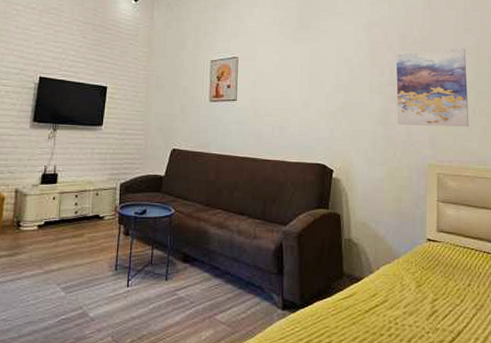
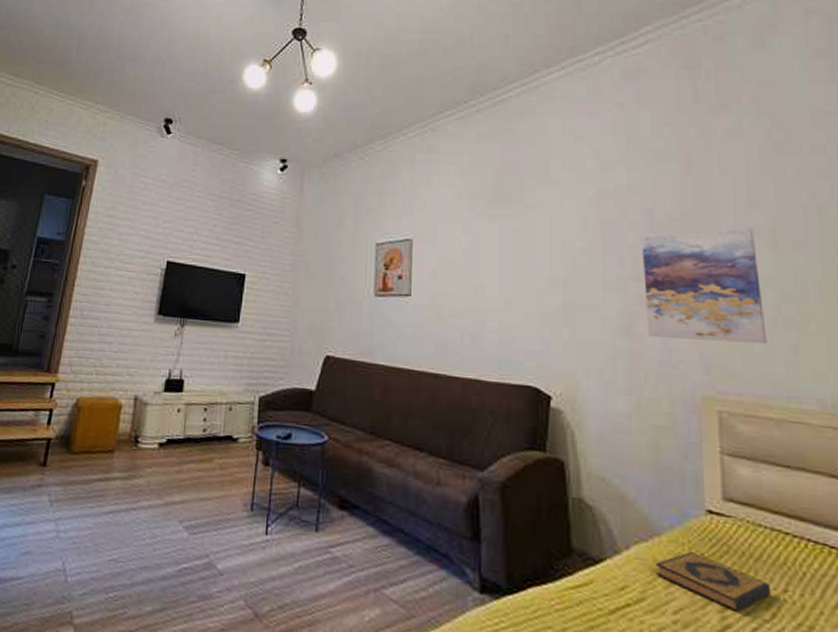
hardback book: none [394,267,461,302] -> present [655,552,772,612]

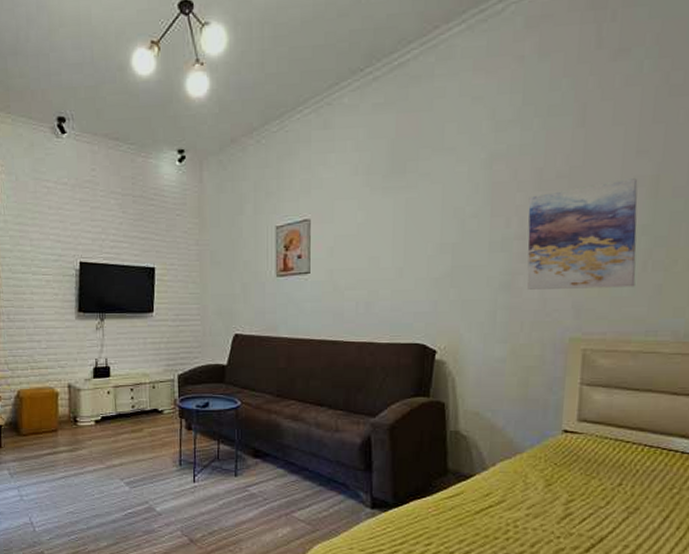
hardback book: present [655,552,772,612] -> none [515,463,609,503]

